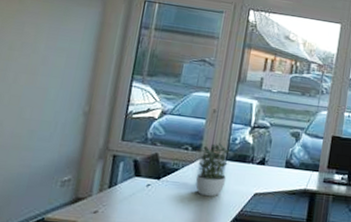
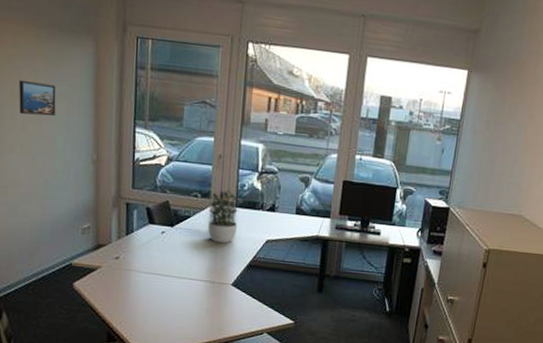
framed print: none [14,33,57,69] -> present [19,79,56,116]

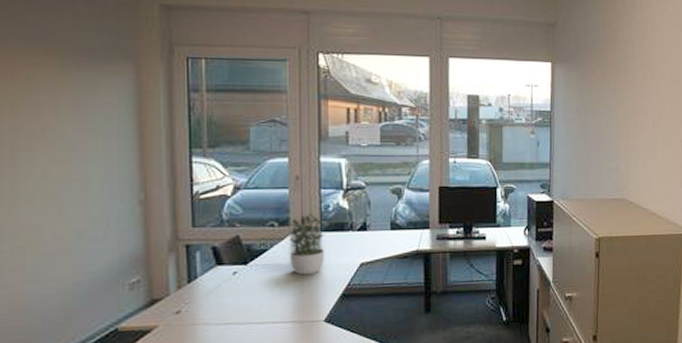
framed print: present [19,79,56,116] -> none [37,117,88,158]

